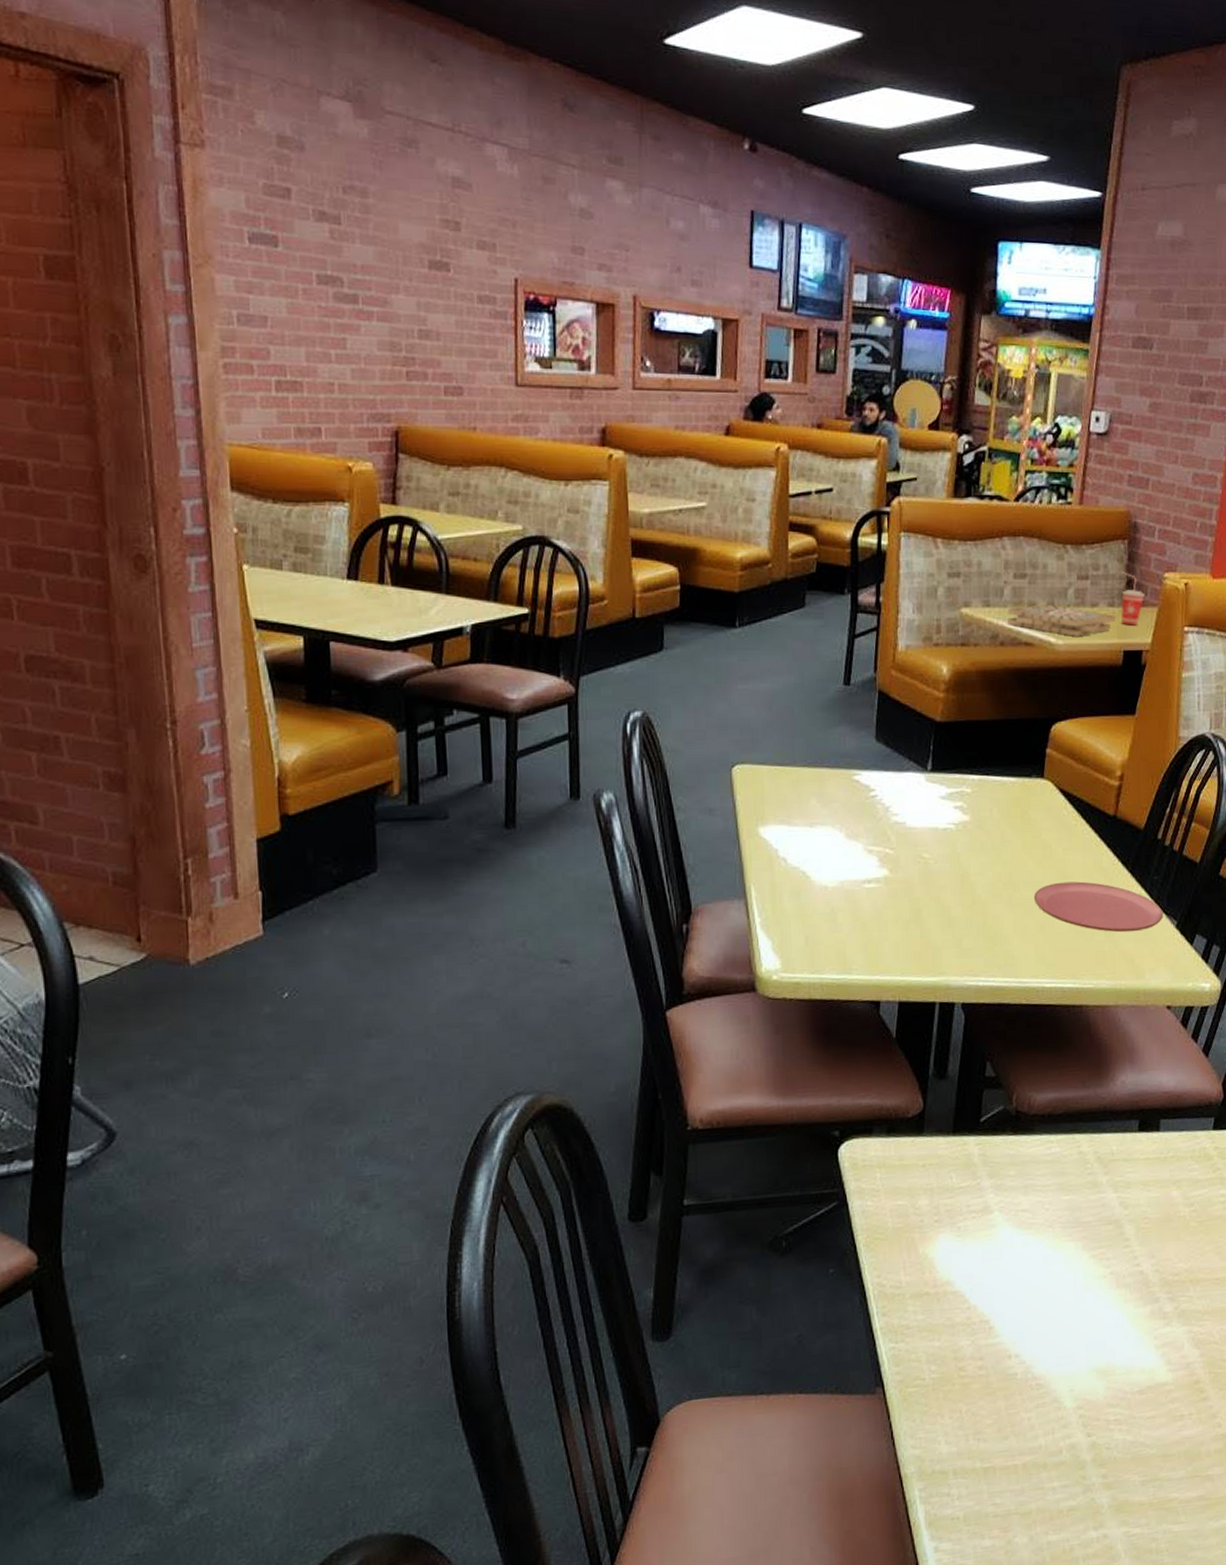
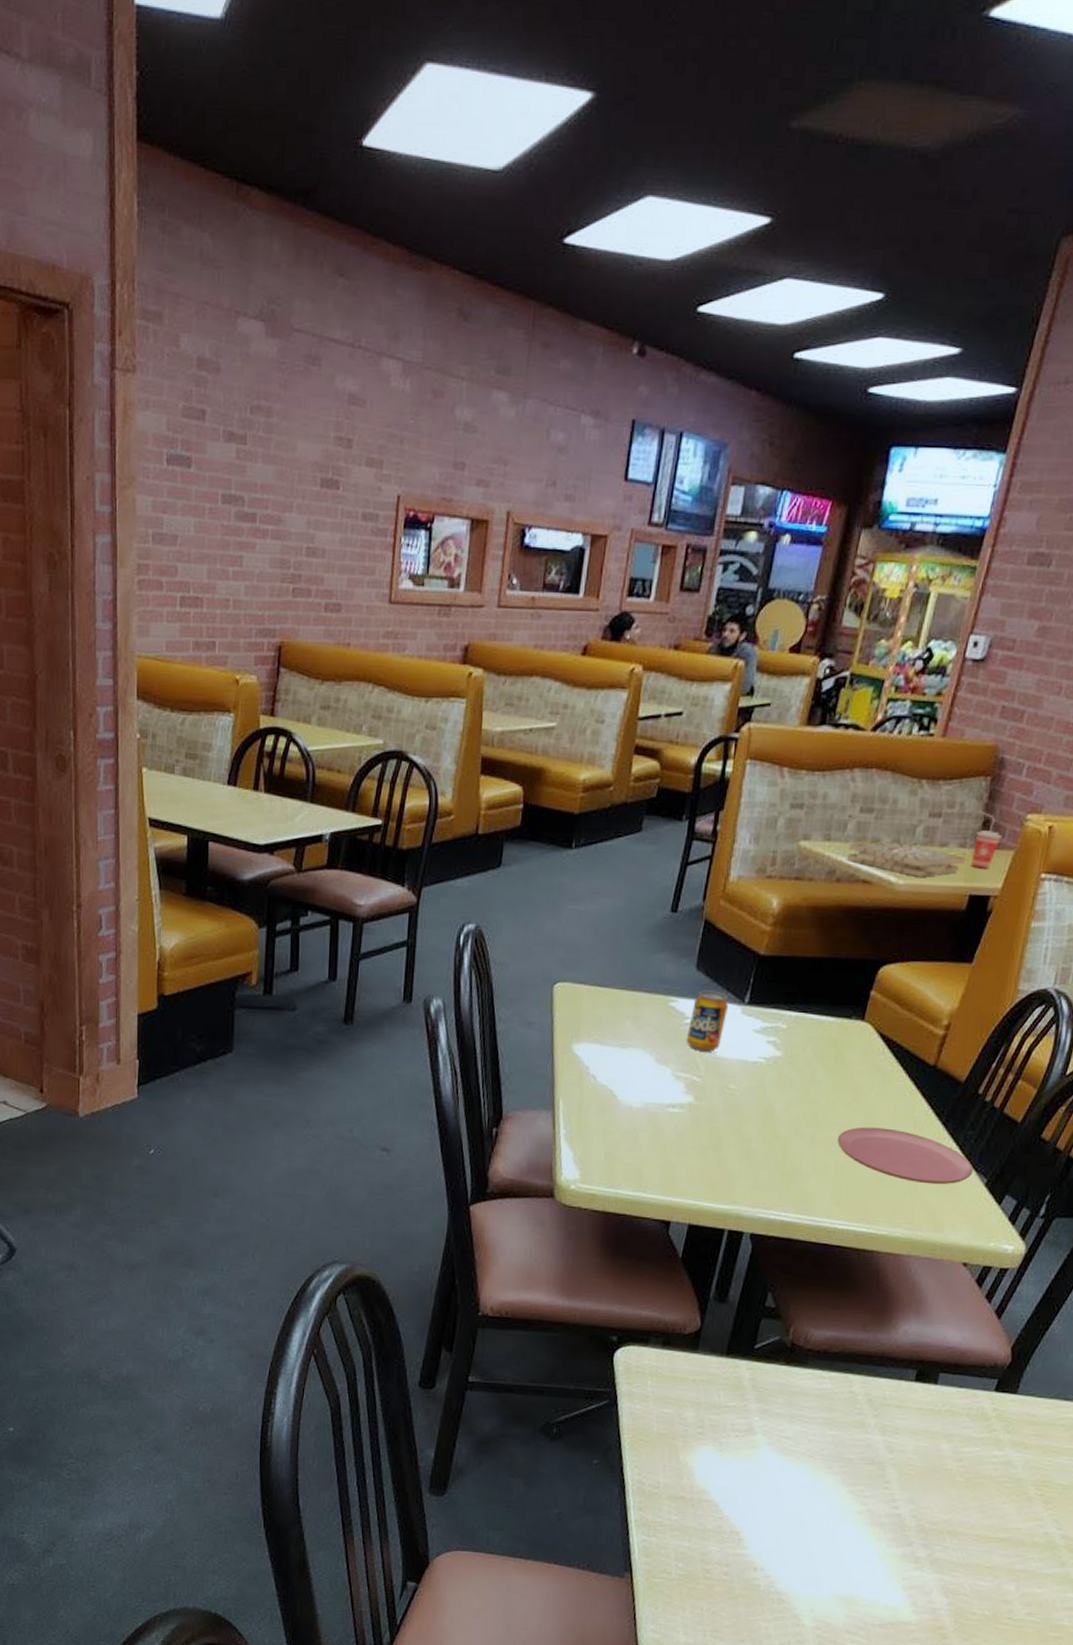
pop: none [874,760,912,823] -> present [686,990,728,1052]

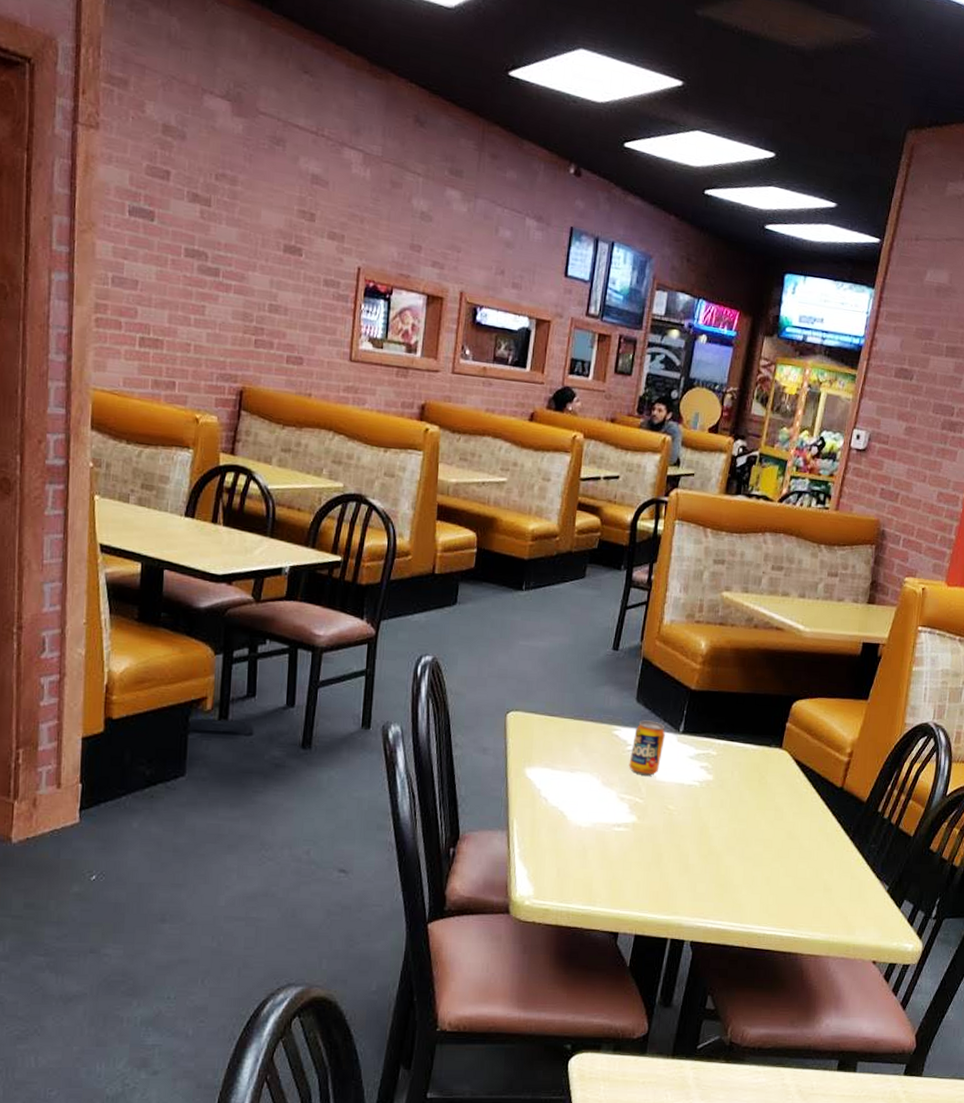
plate: present [837,1127,973,1185] -> none [763,842,877,892]
pizza box: present [846,841,967,877] -> none [761,595,859,627]
beverage cup: present [971,810,1003,869] -> none [863,572,887,621]

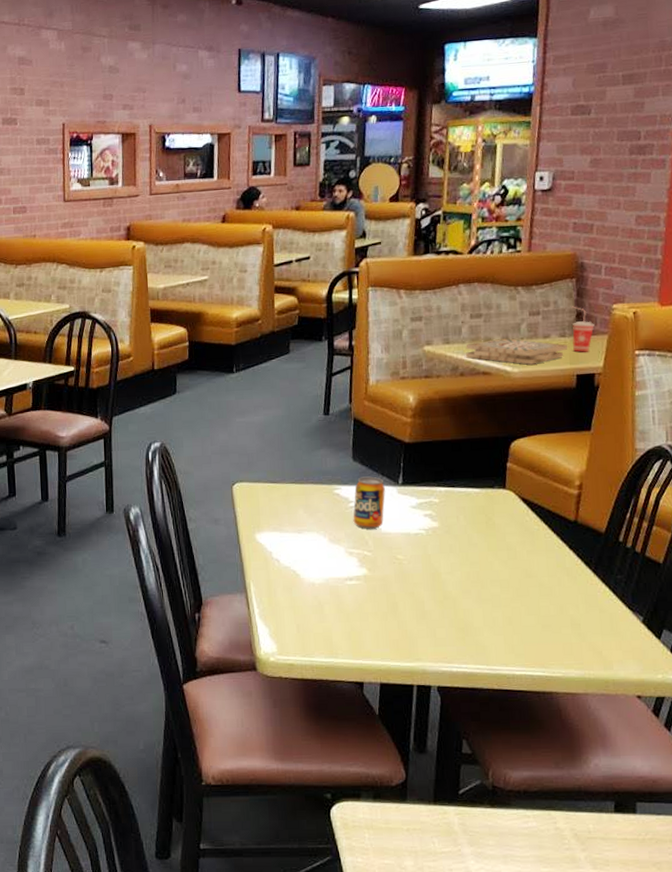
pizza box: none [761,595,859,627] -> present [465,338,568,365]
beverage cup: none [863,572,887,621] -> present [570,306,596,352]

